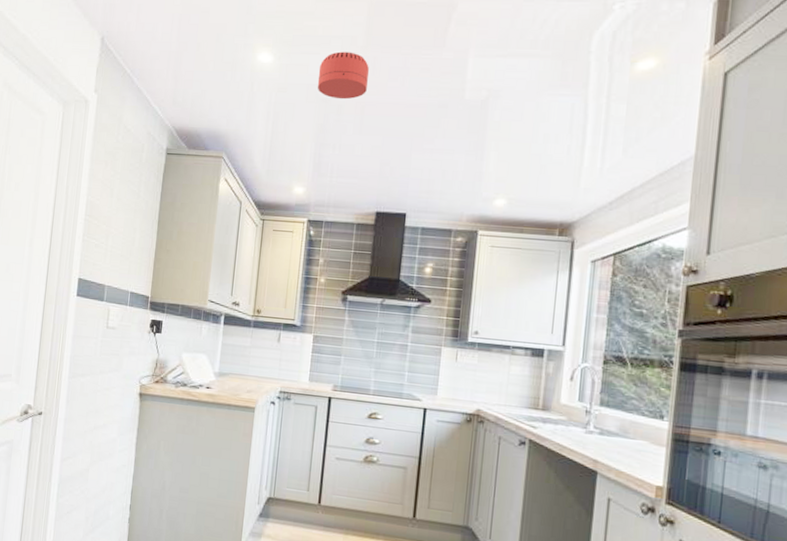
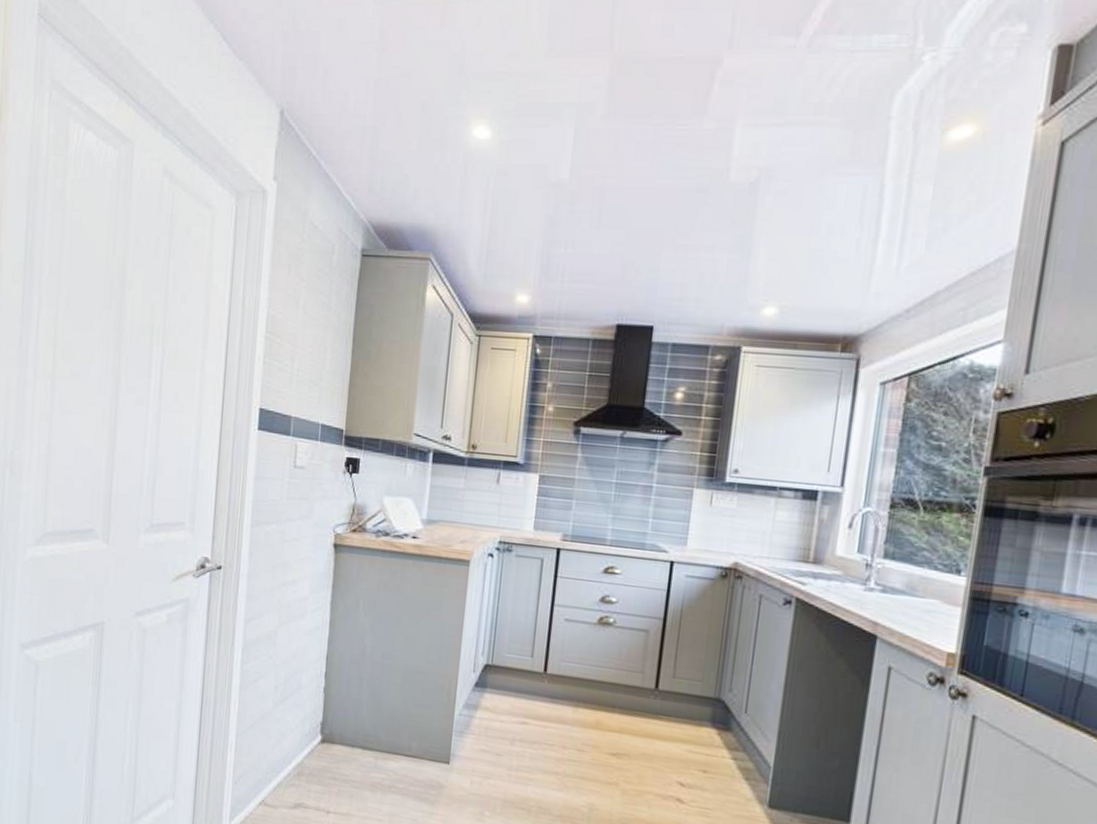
smoke detector: present [317,51,369,100] -> none [545,123,610,184]

